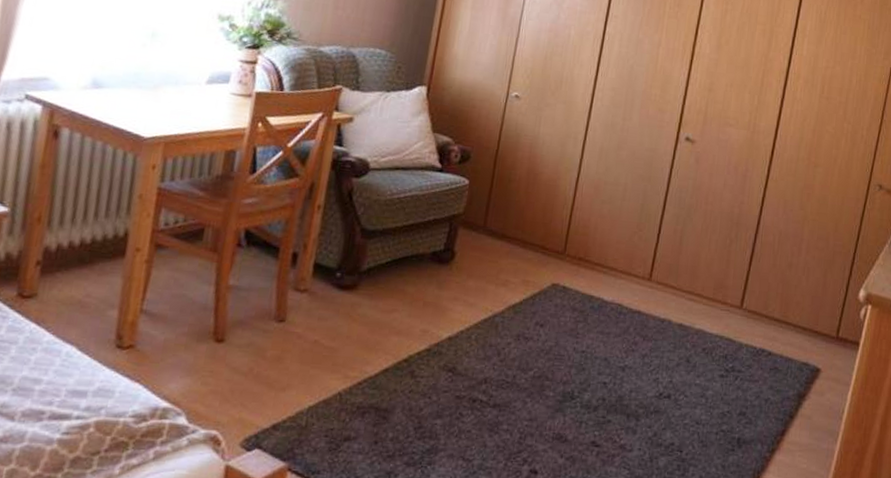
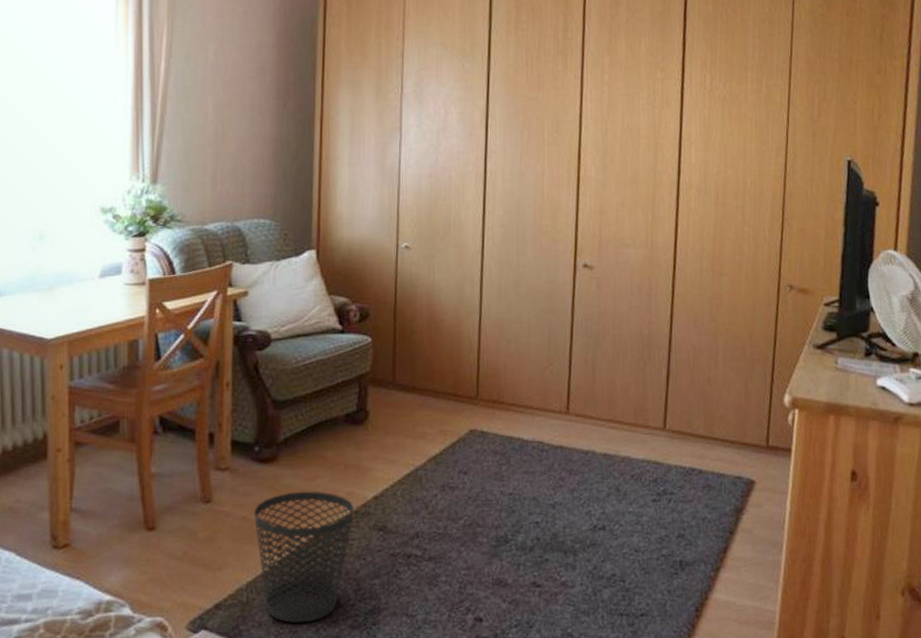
wastebasket: none [323,322,427,454] -> present [253,490,354,623]

